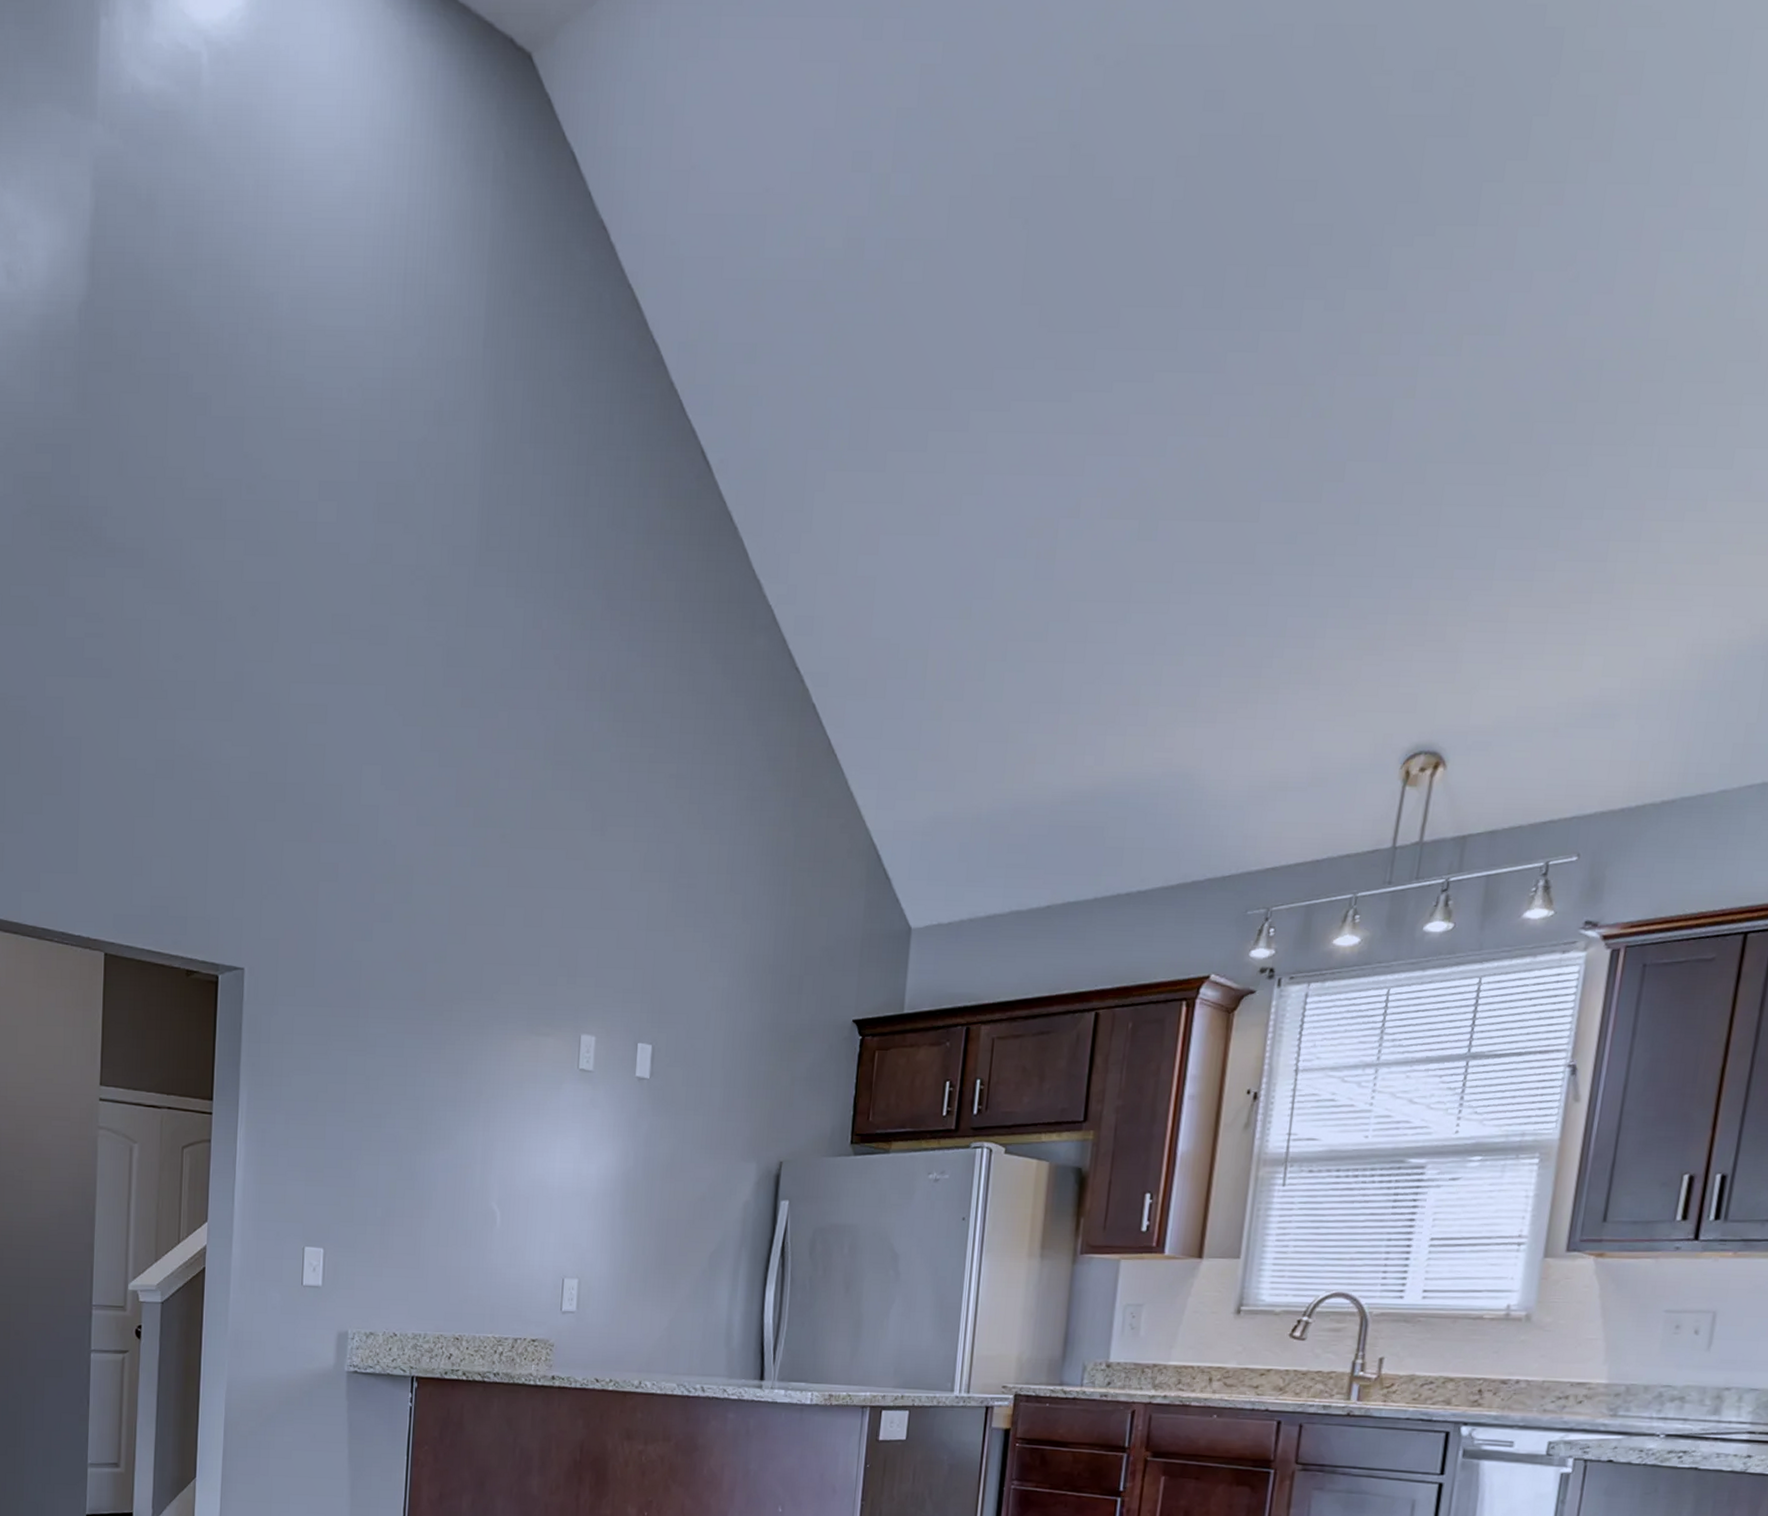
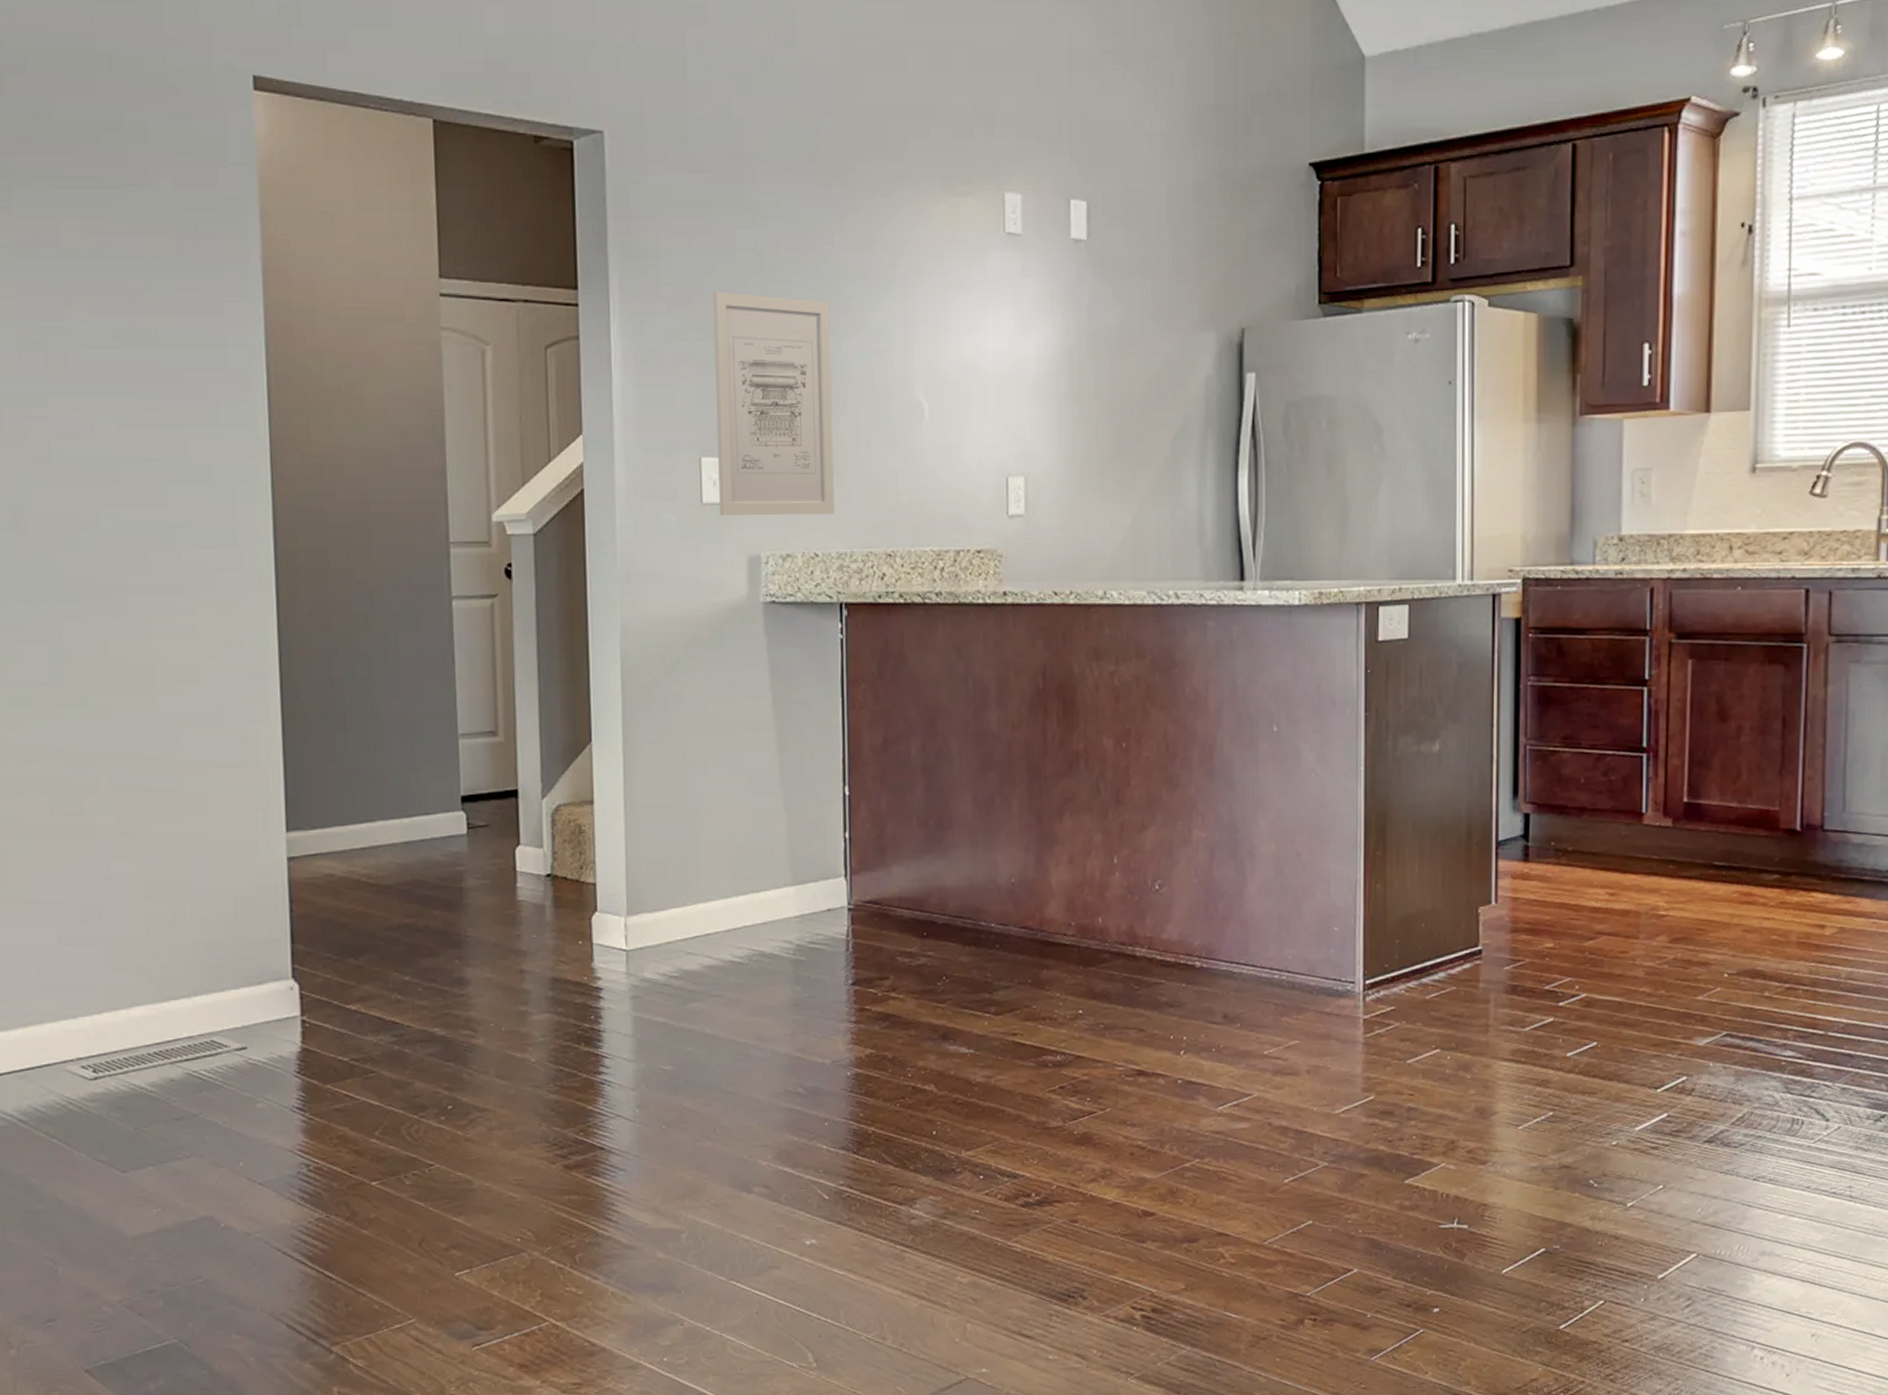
wall art: none [316,1107,423,1301] -> present [712,291,834,515]

